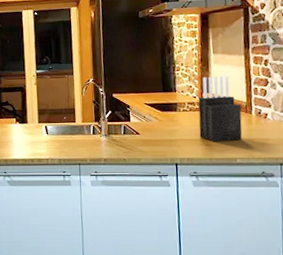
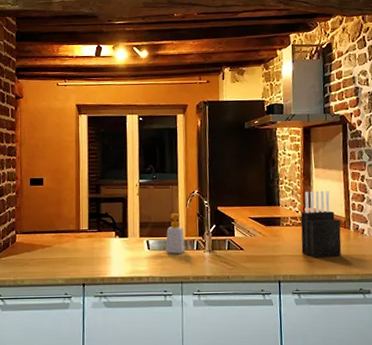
soap bottle: none [63,100,82,139] -> present [165,212,185,255]

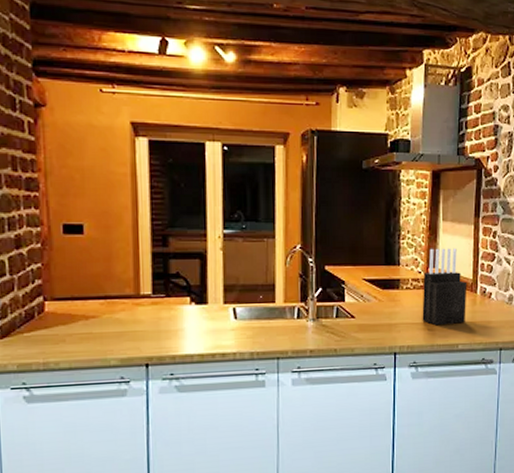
soap bottle: present [165,212,185,255] -> none [258,272,283,325]

